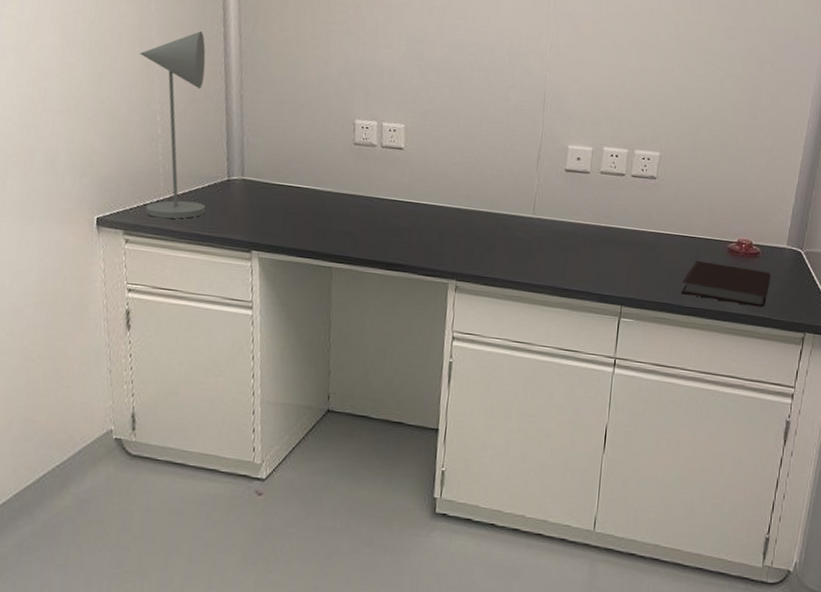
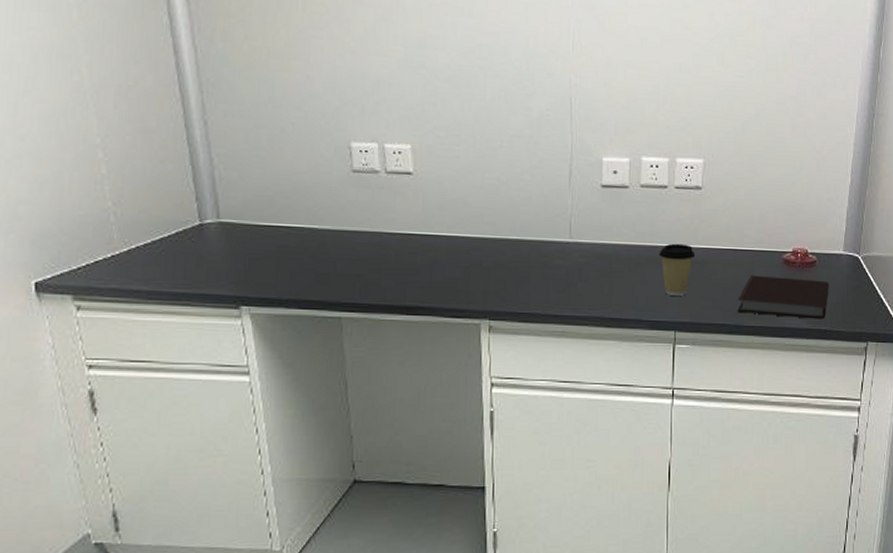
desk lamp: present [139,30,206,219] -> none [65,43,177,277]
coffee cup: none [612,225,646,275] -> present [659,243,696,297]

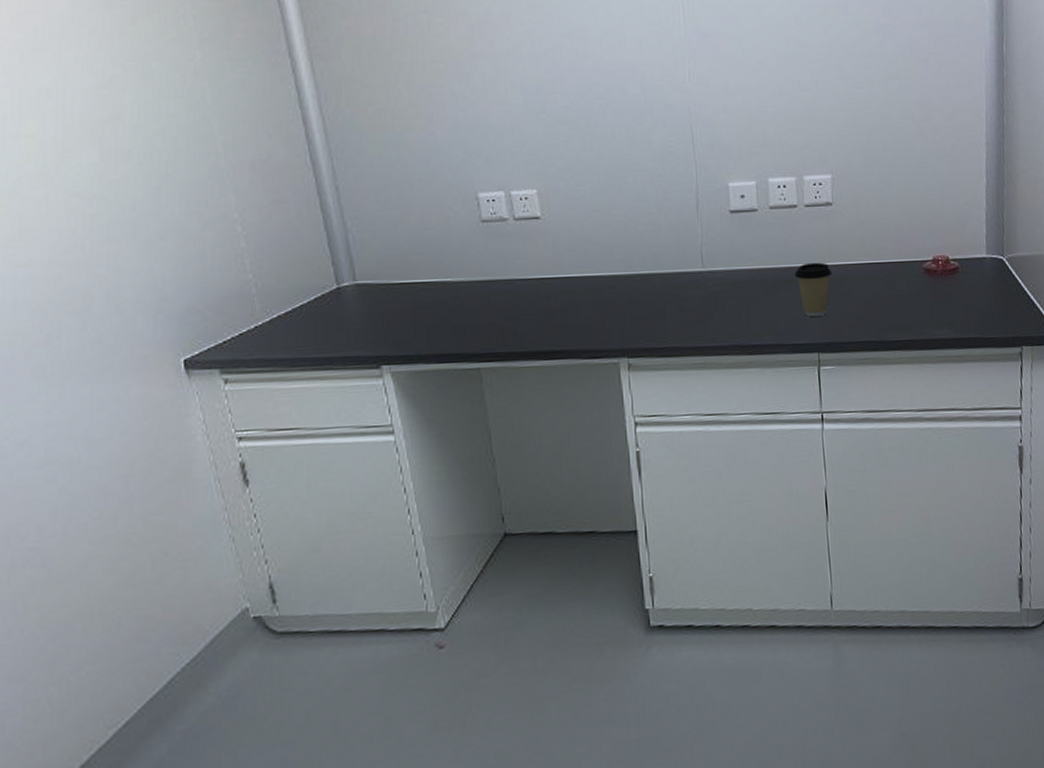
notebook: present [737,274,829,320] -> none [881,286,976,328]

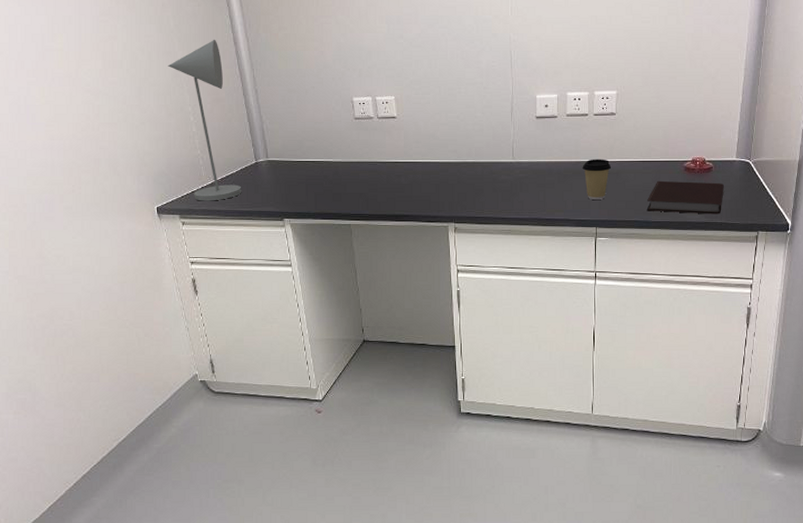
desk lamp: none [202,117,317,347] -> present [168,39,242,201]
notebook: none [881,286,976,328] -> present [646,180,724,214]

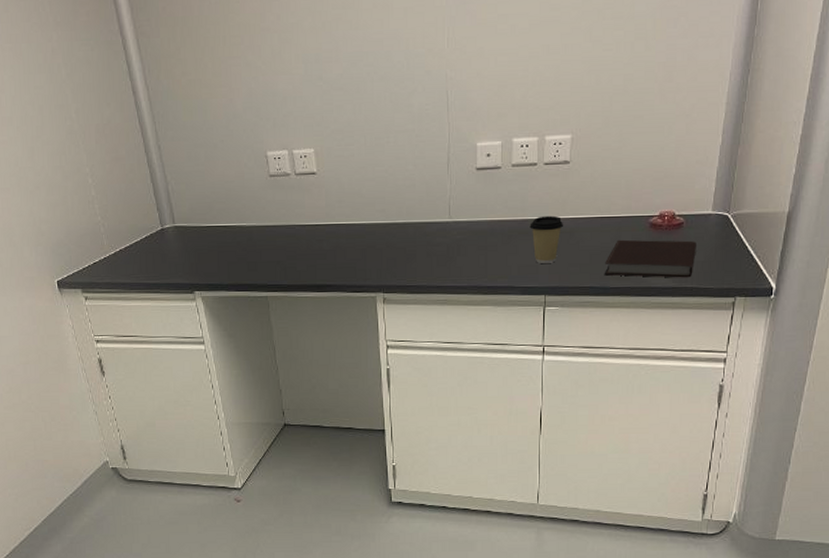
desk lamp: present [168,39,242,201] -> none [61,88,148,273]

